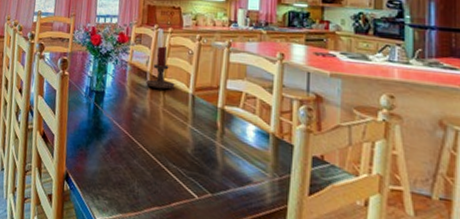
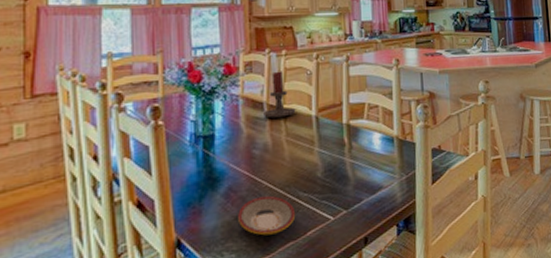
plate: none [114,156,164,195] -> present [238,195,296,236]

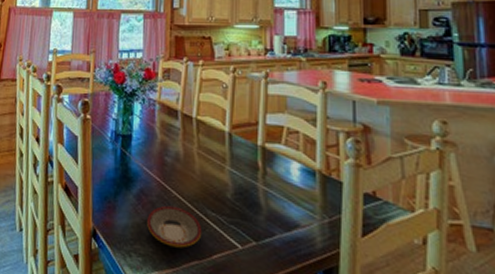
candle holder: present [262,71,296,118] -> none [176,81,209,129]

